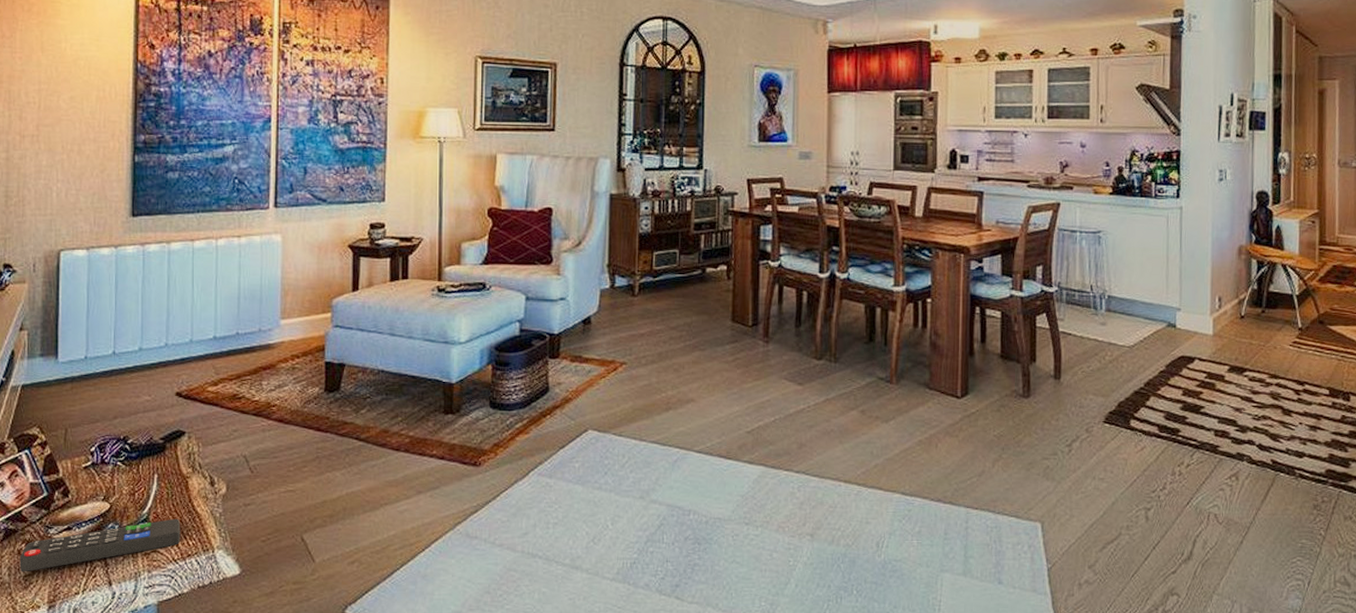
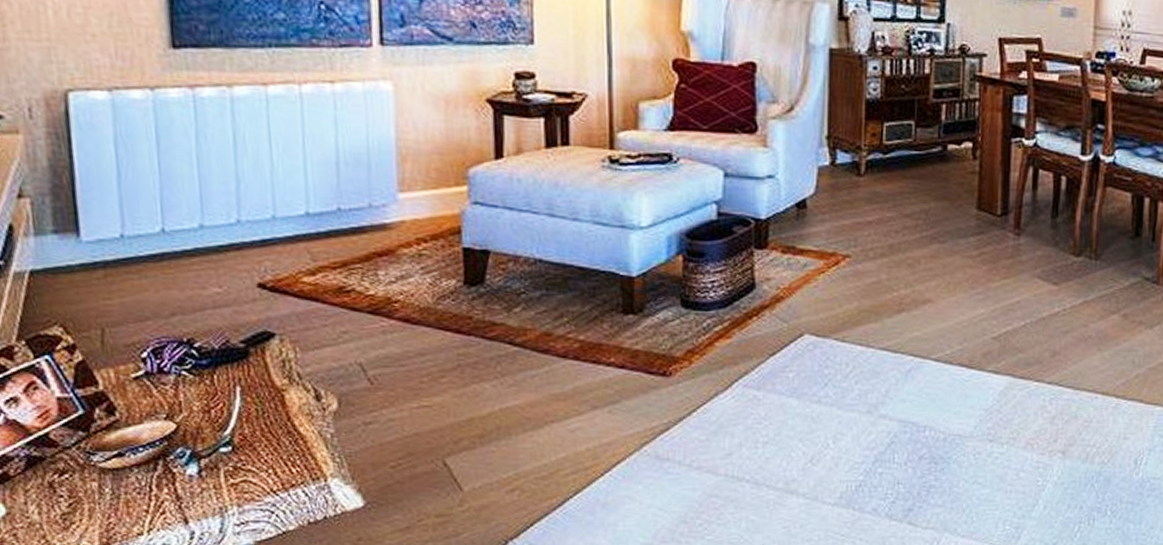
remote control: present [19,518,181,572] -> none [52,441,280,510]

